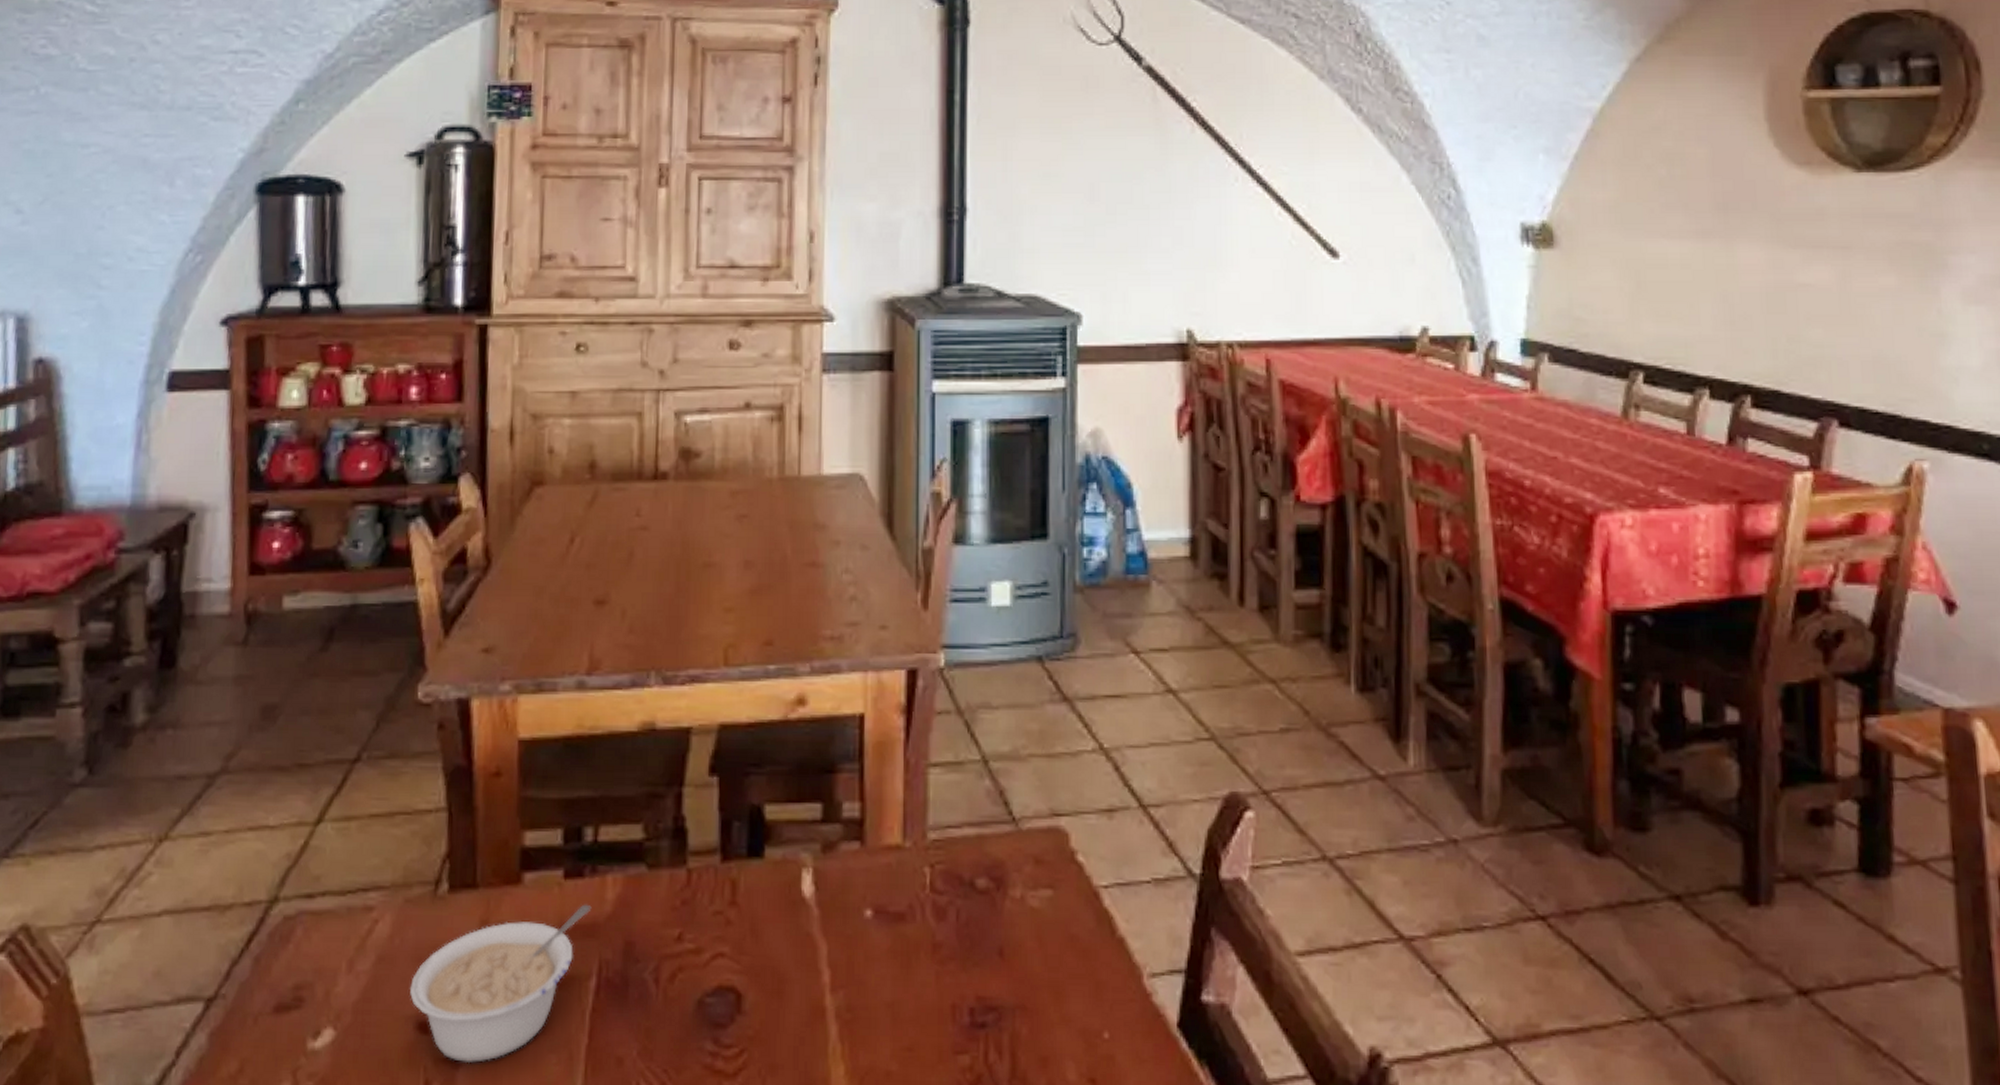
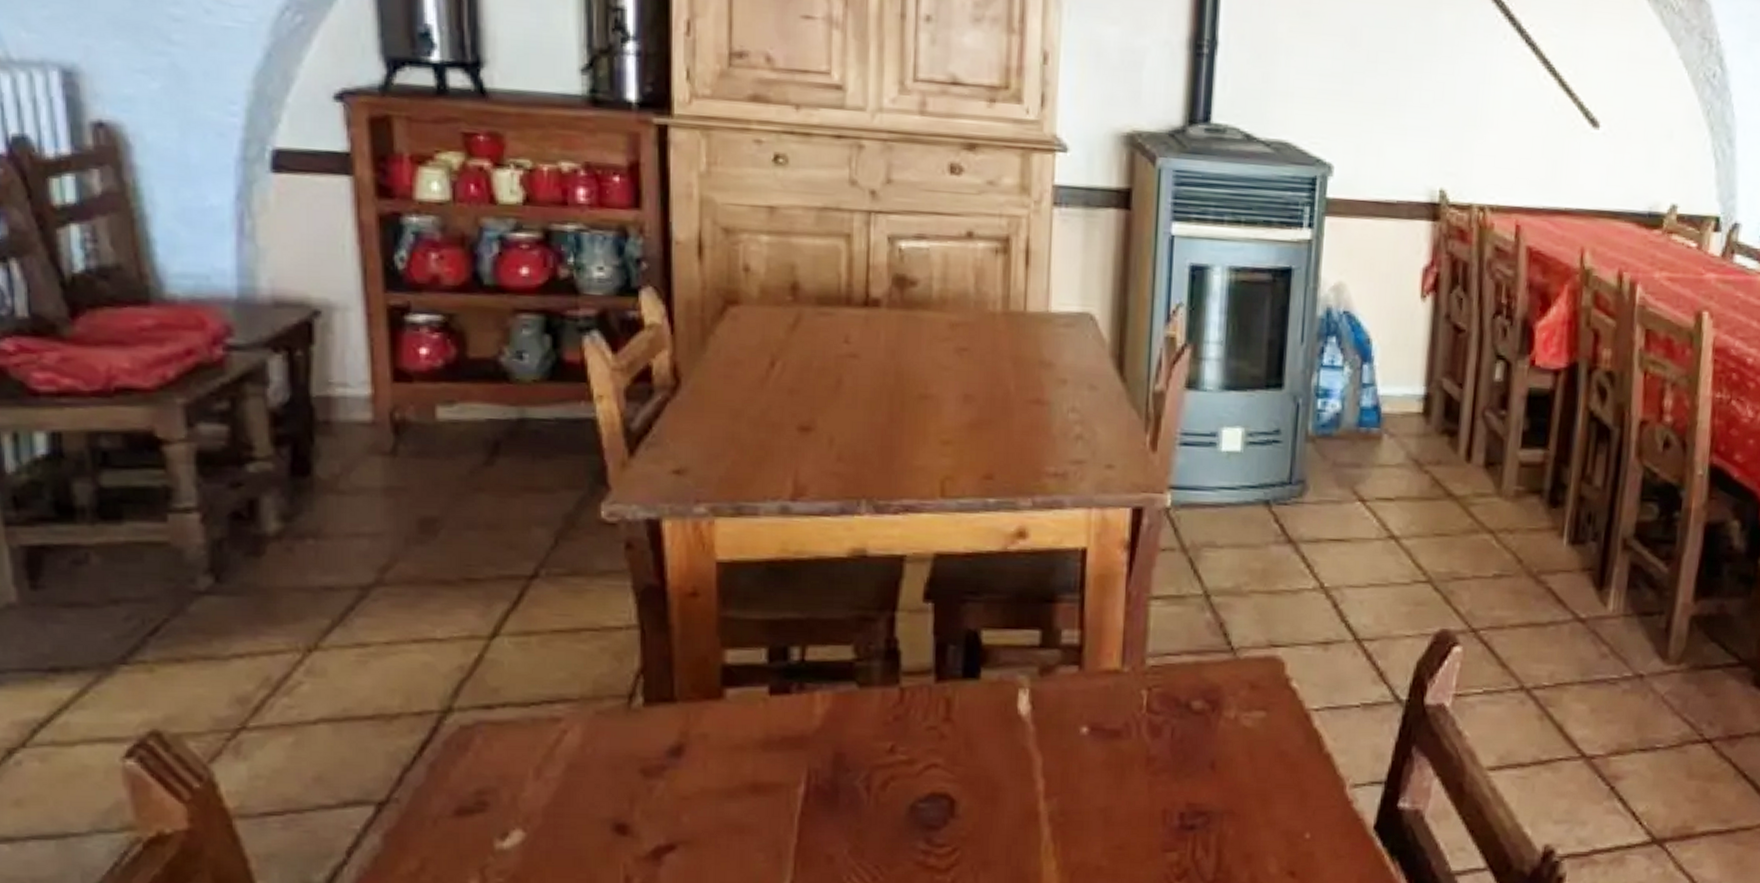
legume: present [410,904,592,1064] -> none [605,718,799,862]

